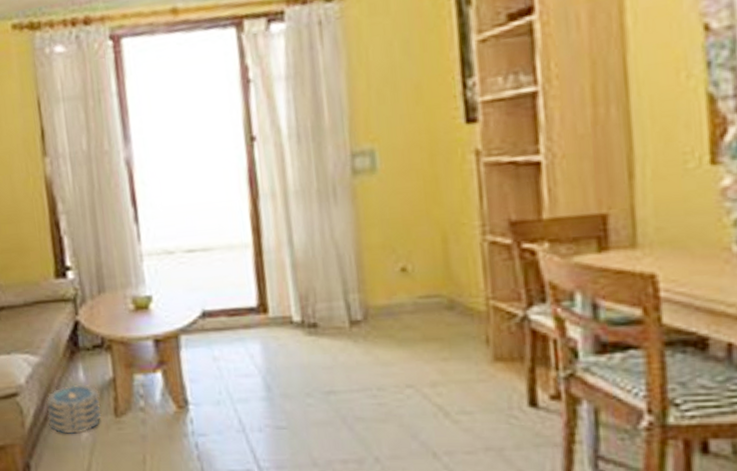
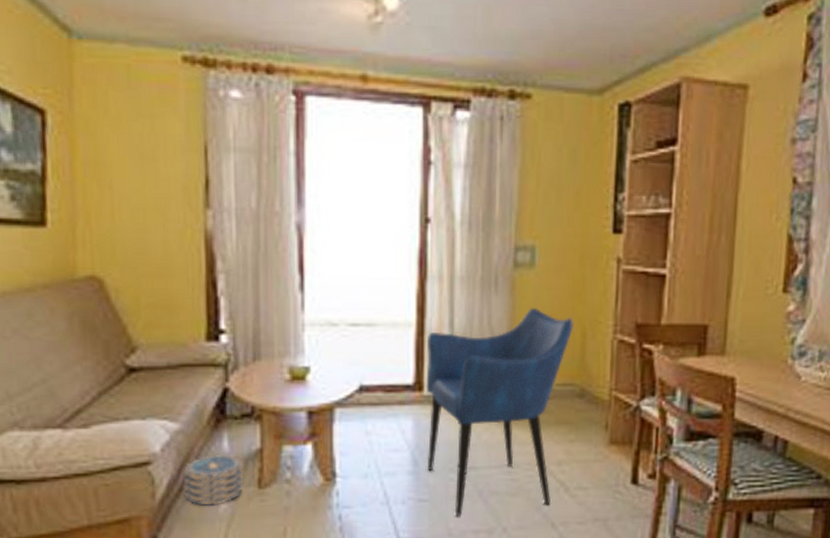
armchair: none [266,216,431,445] -> present [426,308,573,516]

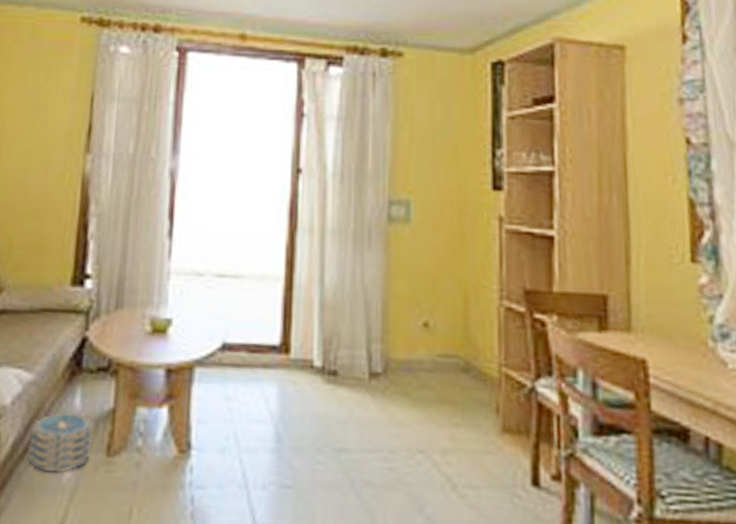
armchair: present [426,308,573,516] -> none [292,267,454,511]

